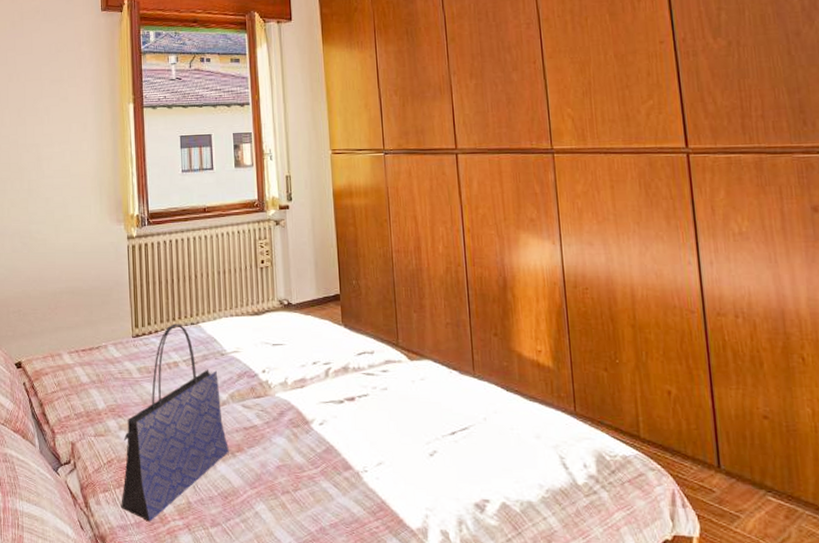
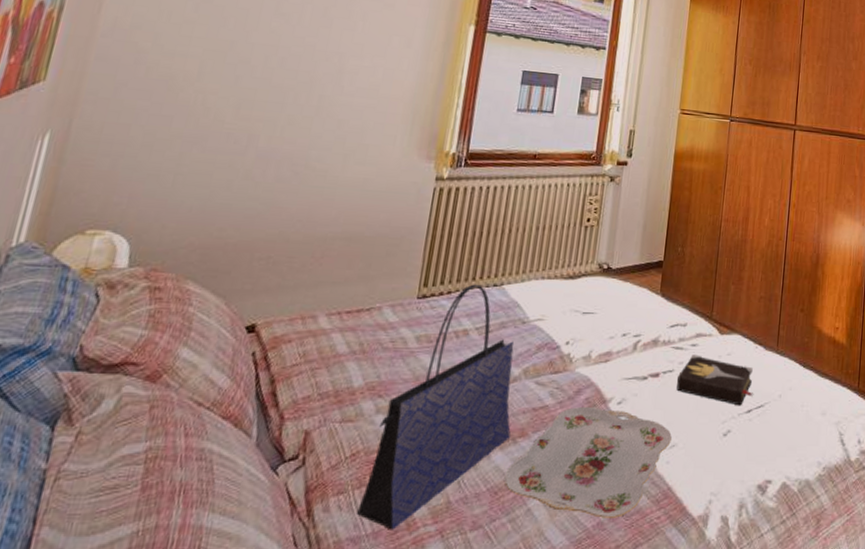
serving tray: none [230,426,377,525] -> present [504,406,672,518]
hardback book: none [373,380,456,428] -> present [676,354,754,406]

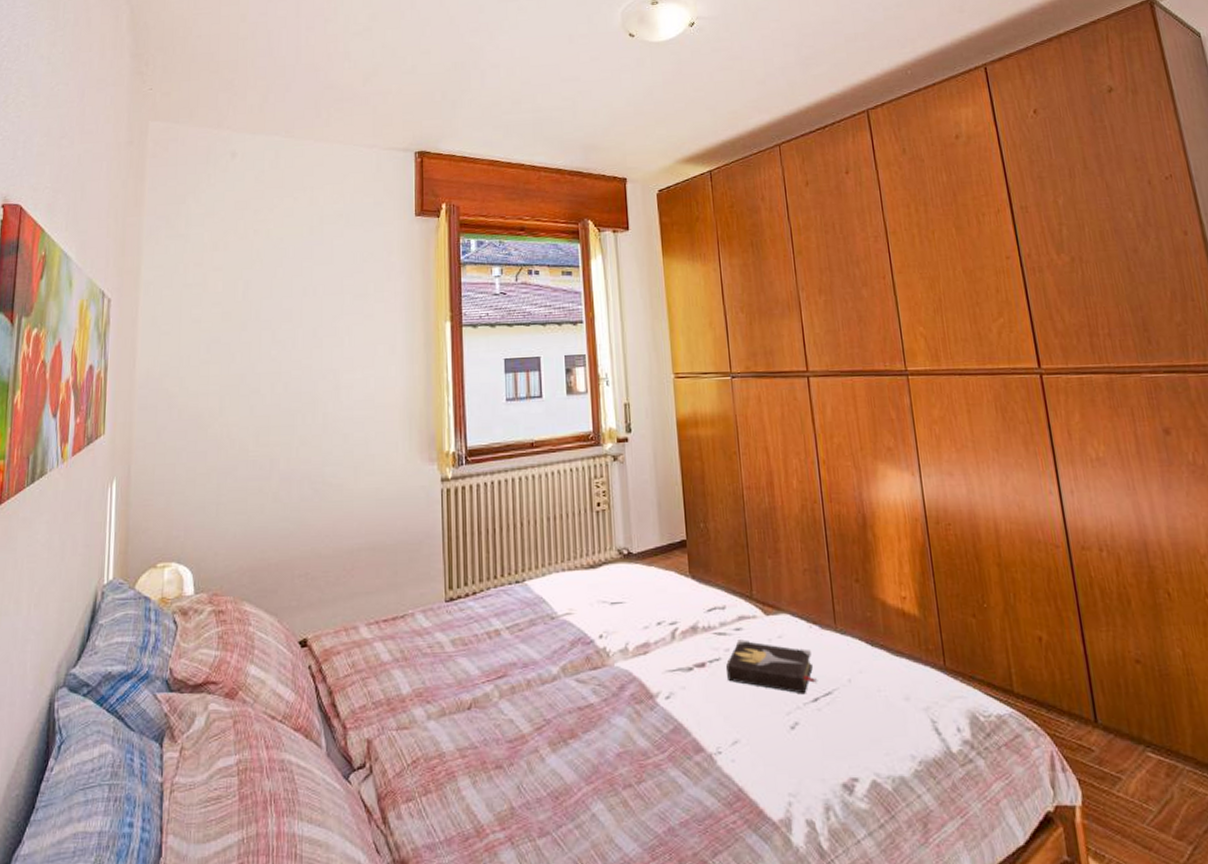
tote bag: present [357,284,514,530] -> none [428,582,560,837]
serving tray: present [504,406,672,518] -> none [562,702,733,823]

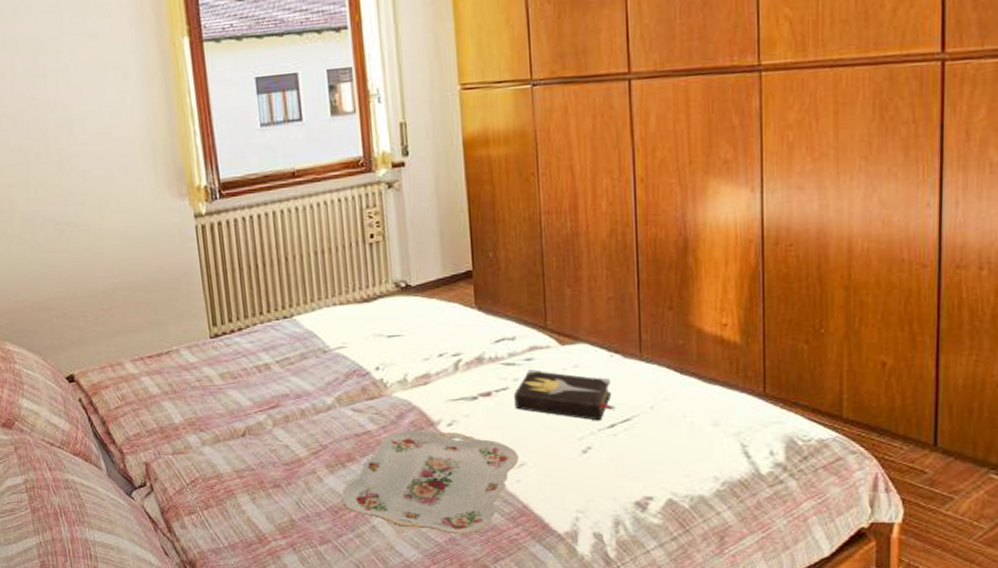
serving tray: none [562,702,733,823] -> present [341,429,519,534]

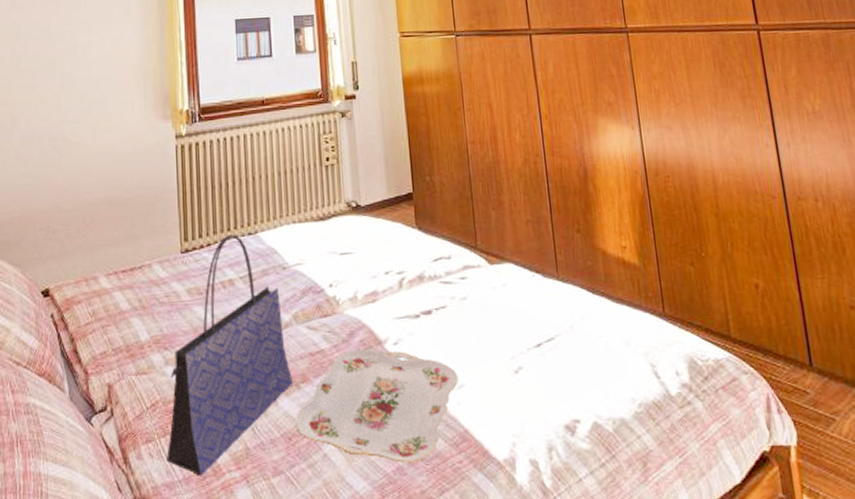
tote bag: none [208,318,338,544] -> present [167,234,293,476]
hardback book: present [514,369,616,421] -> none [452,288,541,340]

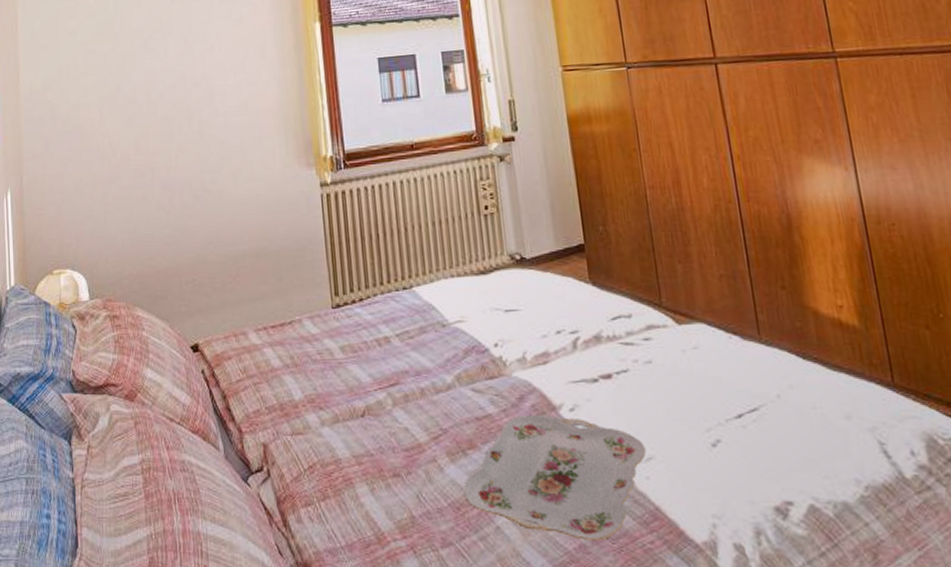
tote bag: present [167,234,293,476] -> none [327,289,459,544]

